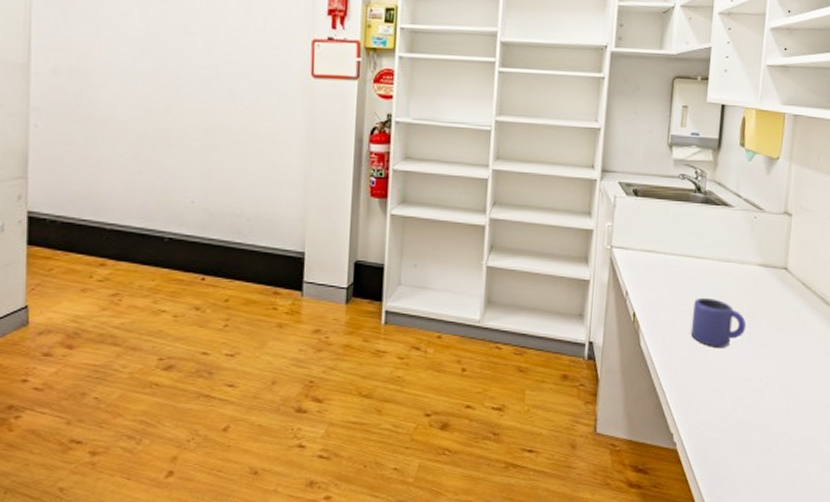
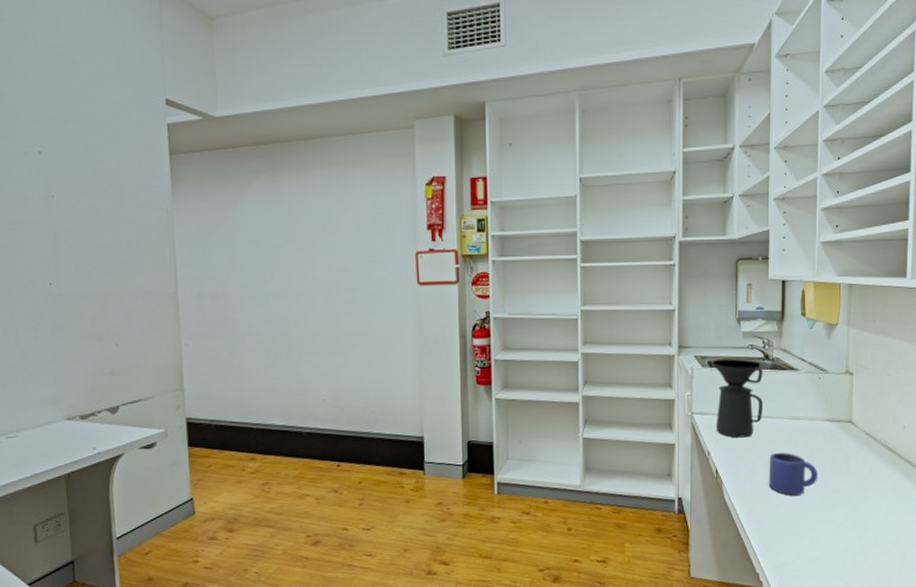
coffee maker: none [636,188,694,278] -> present [712,359,764,438]

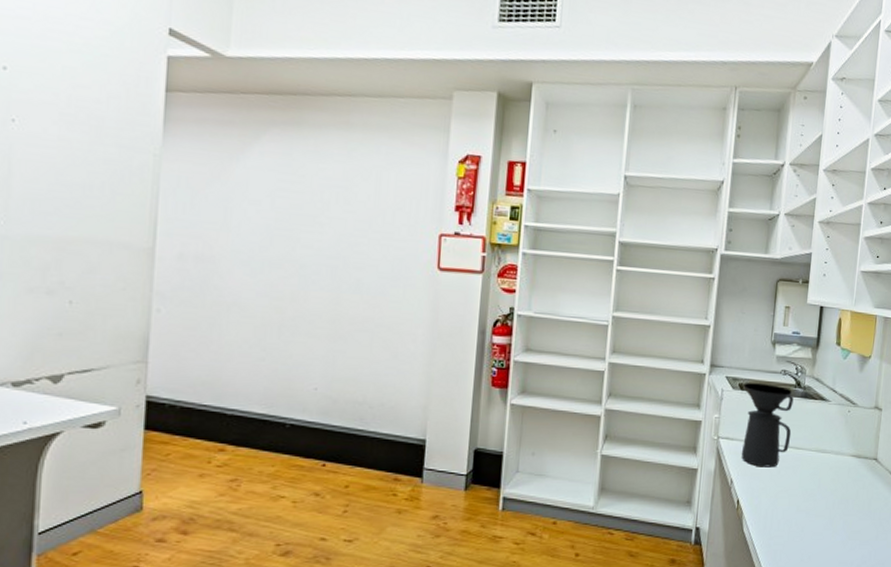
mug: present [768,452,819,496] -> none [789,486,840,533]

